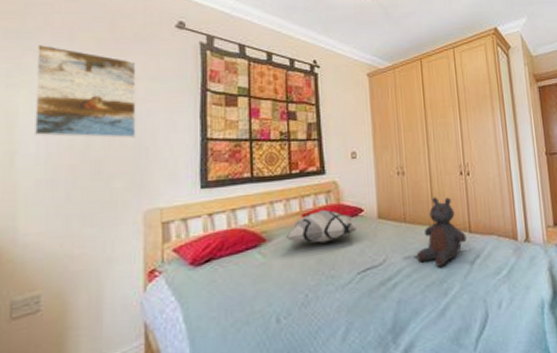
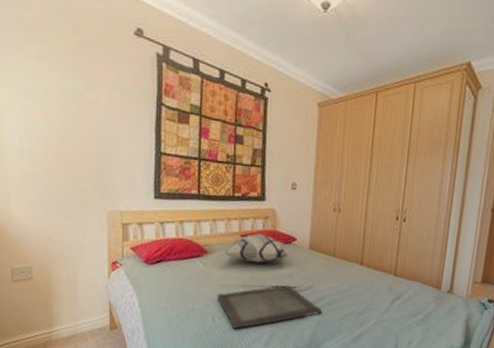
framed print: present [35,44,136,138] -> none [14,42,100,144]
serving tray: none [279,262,402,327] -> present [216,285,323,329]
teddy bear: present [416,197,467,267] -> none [340,237,391,301]

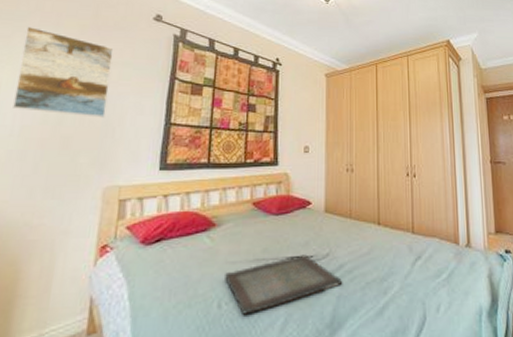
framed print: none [14,42,100,144] -> present [13,26,114,118]
decorative pillow: present [224,233,288,263] -> none [234,199,303,232]

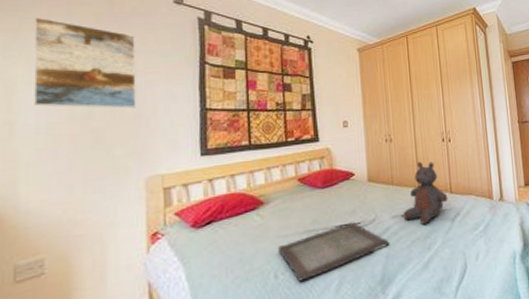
teddy bear: none [359,195,409,265] -> present [403,161,448,224]

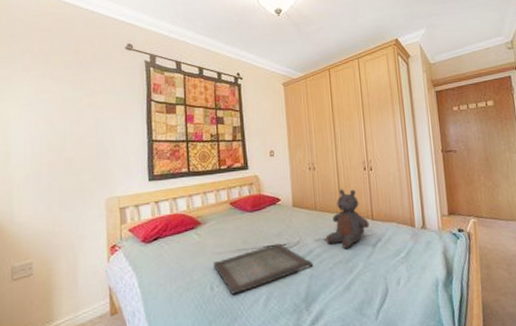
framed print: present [34,17,136,109] -> none [22,66,98,141]

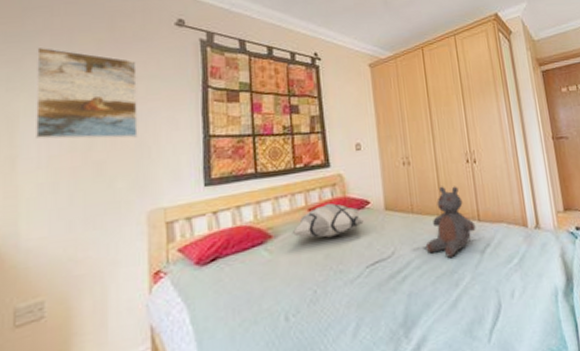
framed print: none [22,66,98,141] -> present [36,46,138,139]
serving tray: present [212,243,314,295] -> none [287,256,412,325]
decorative pillow: none [216,198,275,227] -> present [292,202,364,238]

